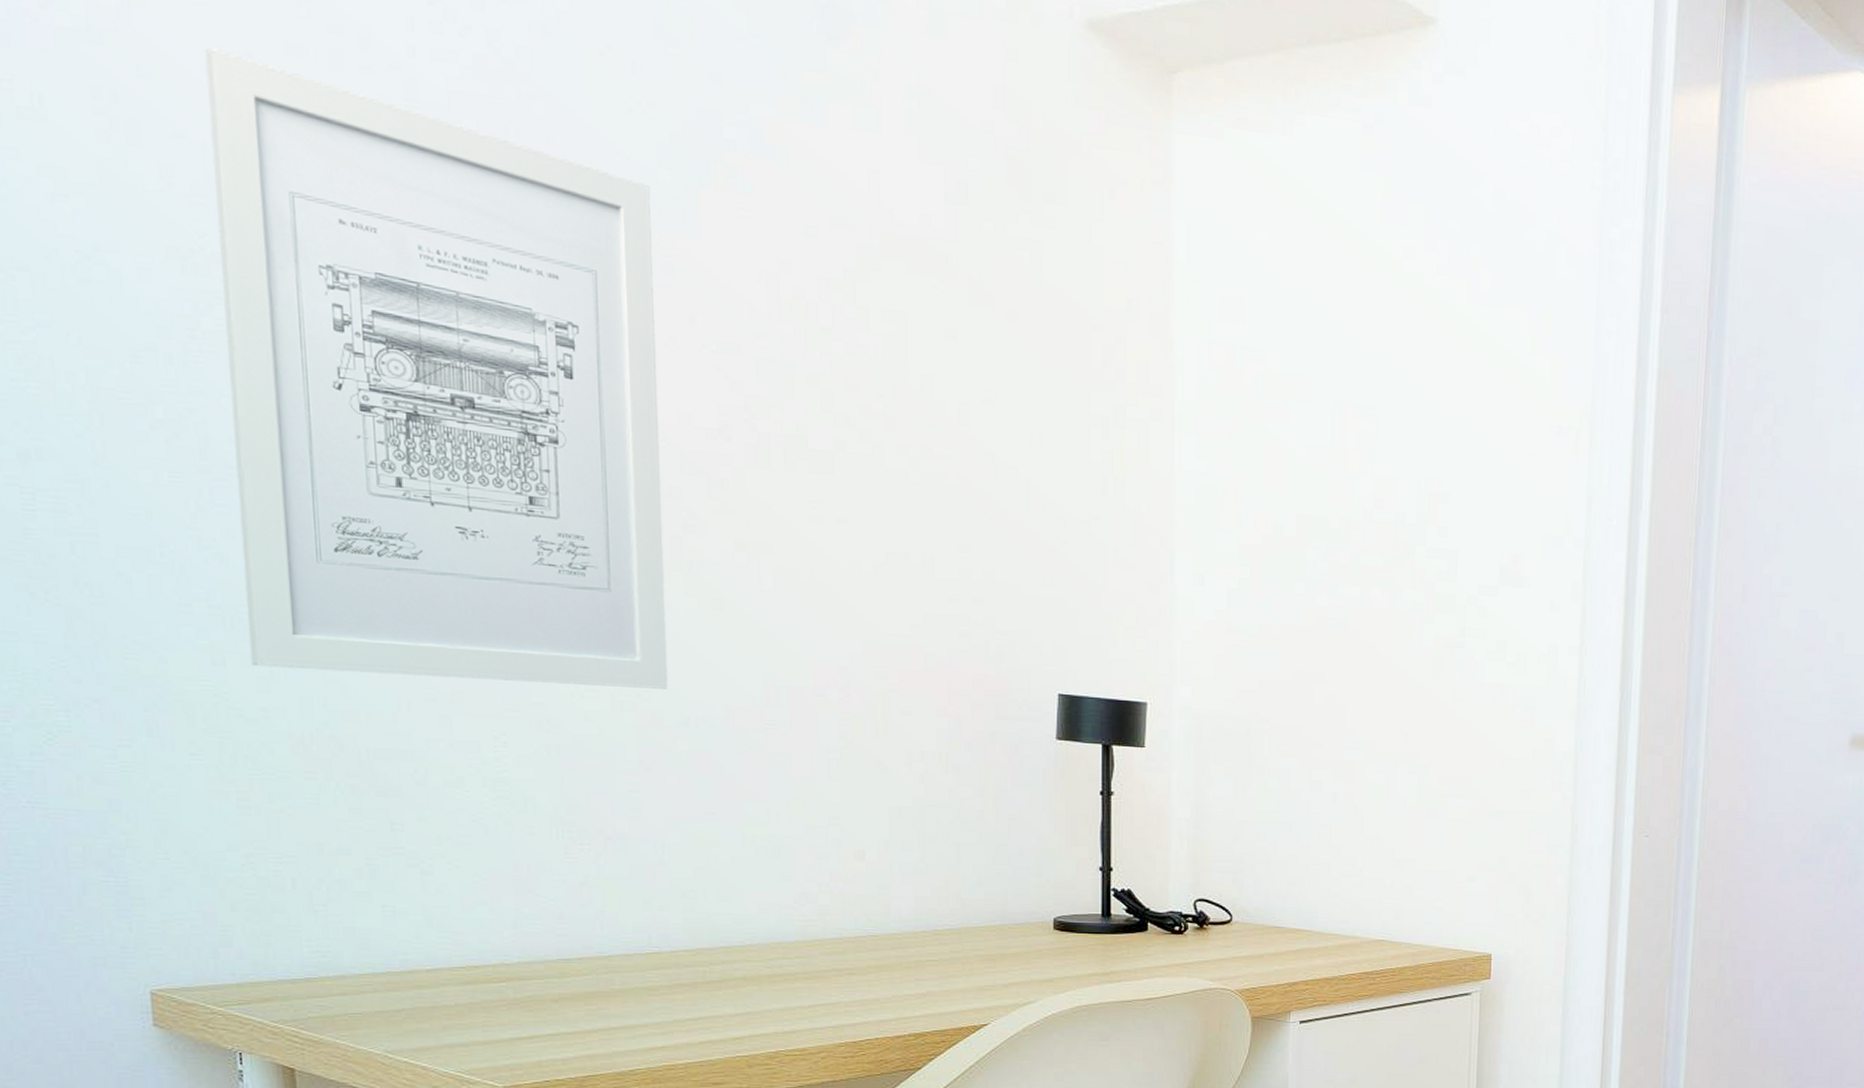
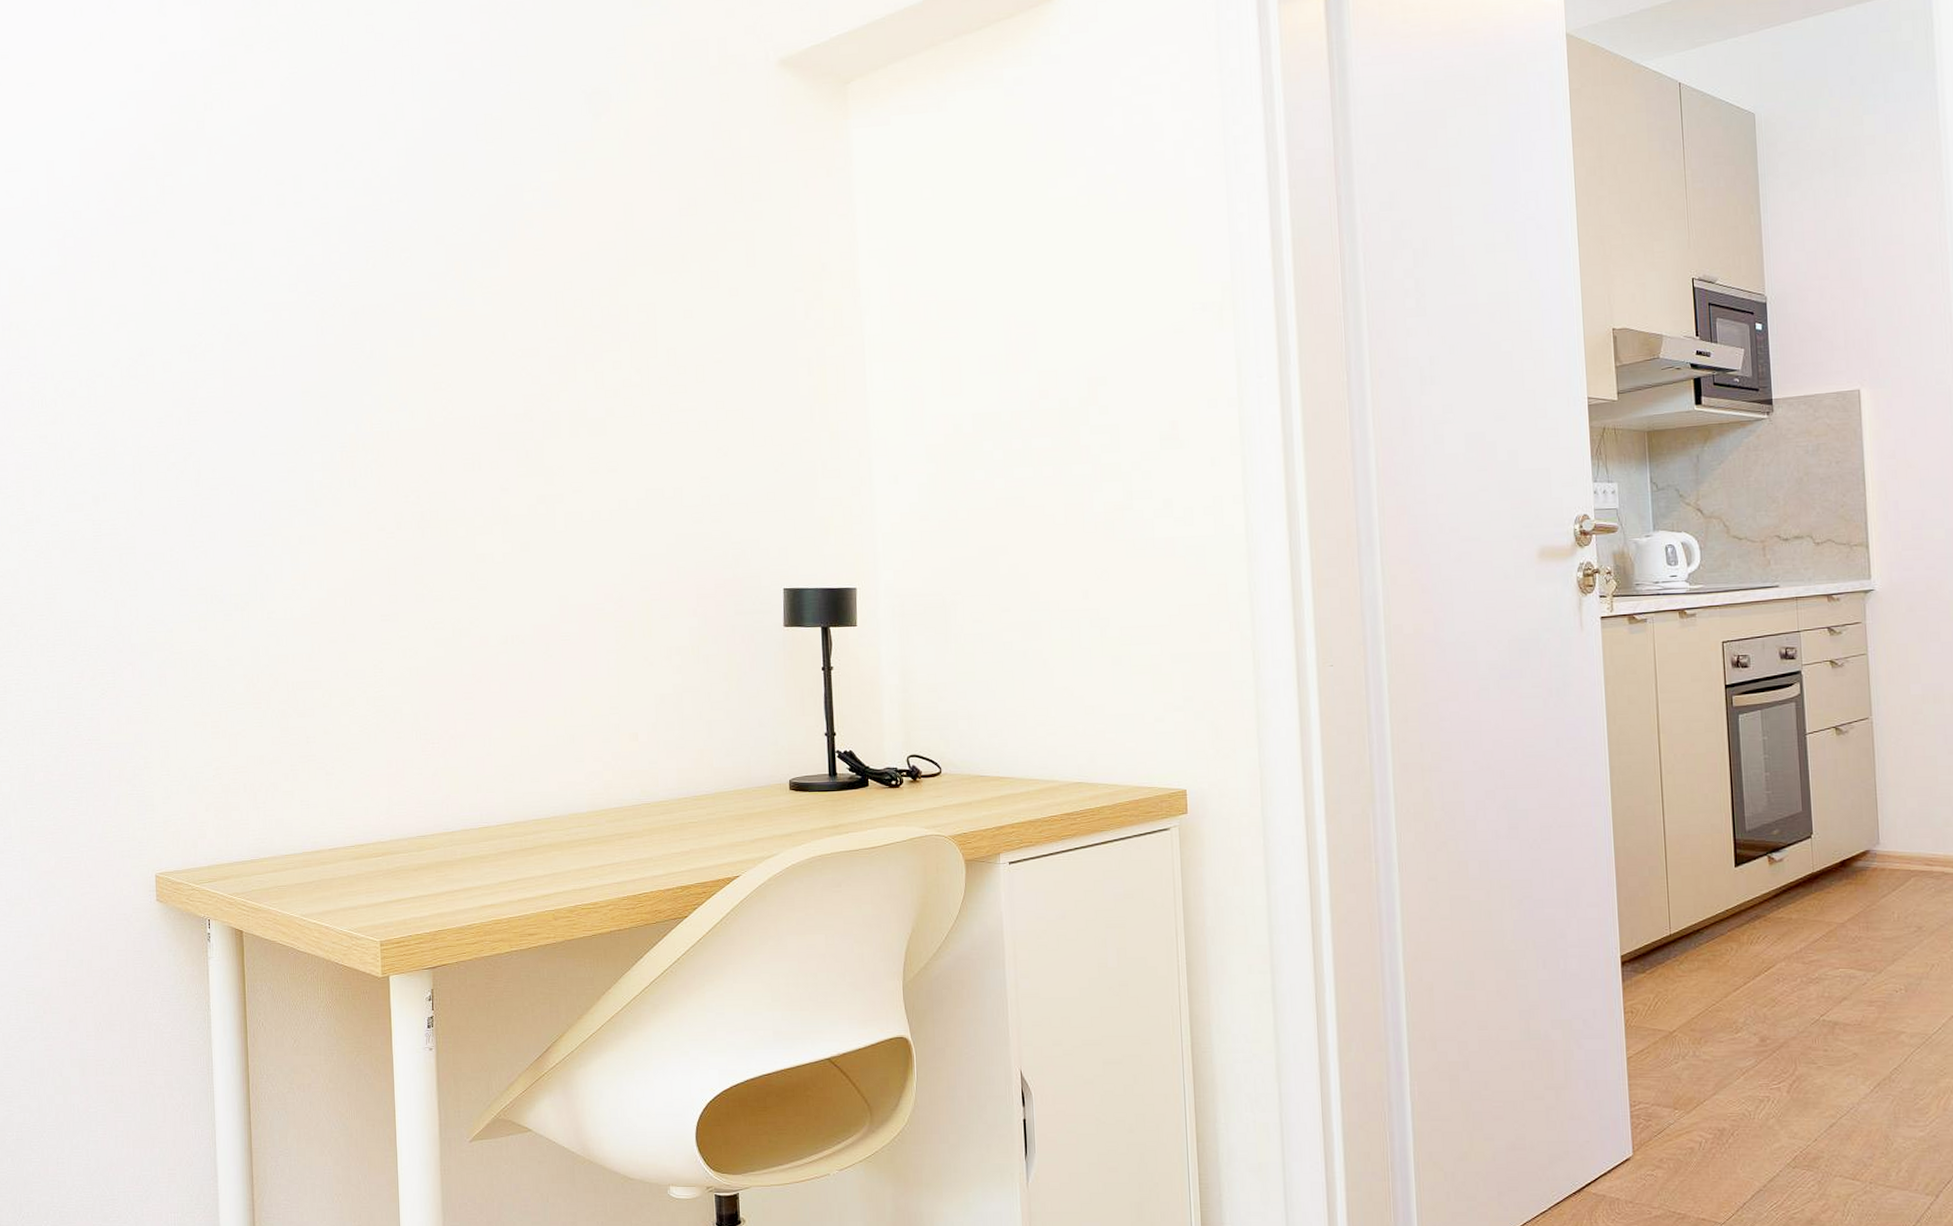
wall art: present [204,47,668,689] -> none [205,210,492,629]

